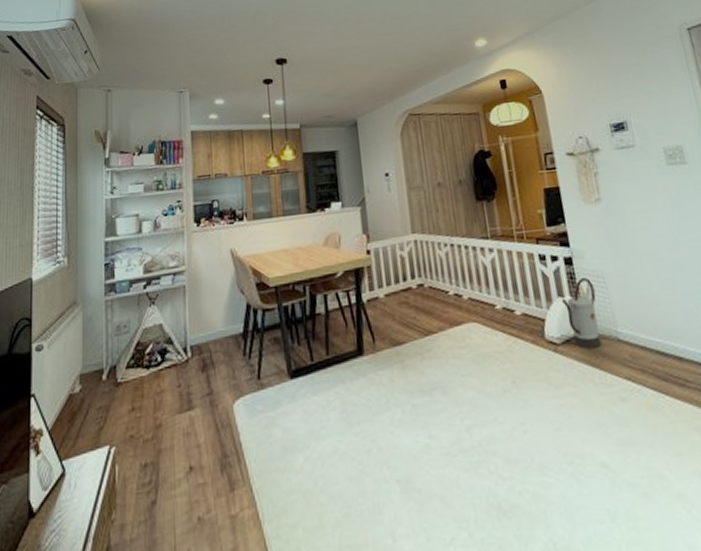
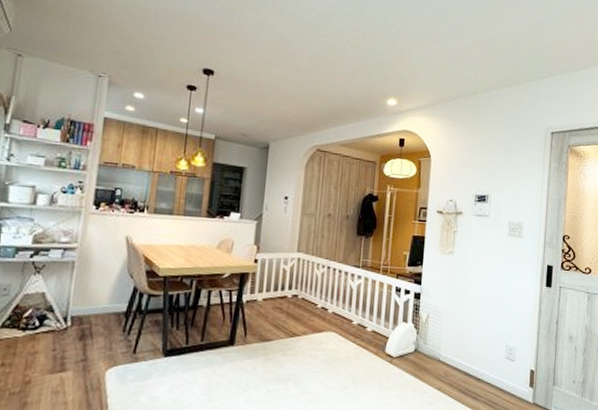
watering can: present [561,278,602,349] -> none [404,311,432,364]

